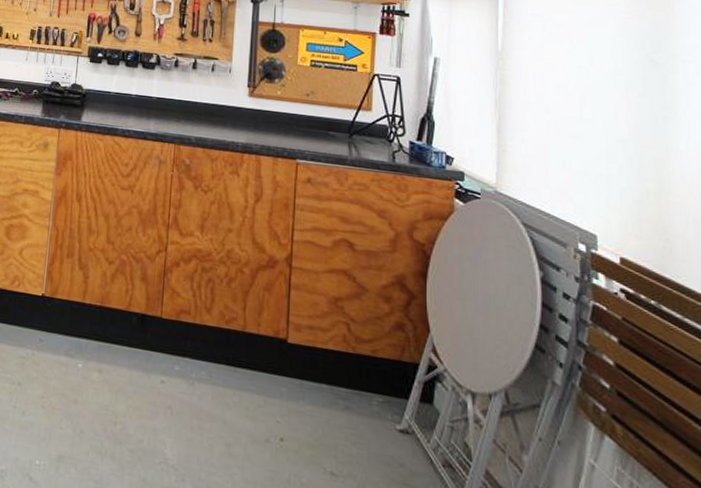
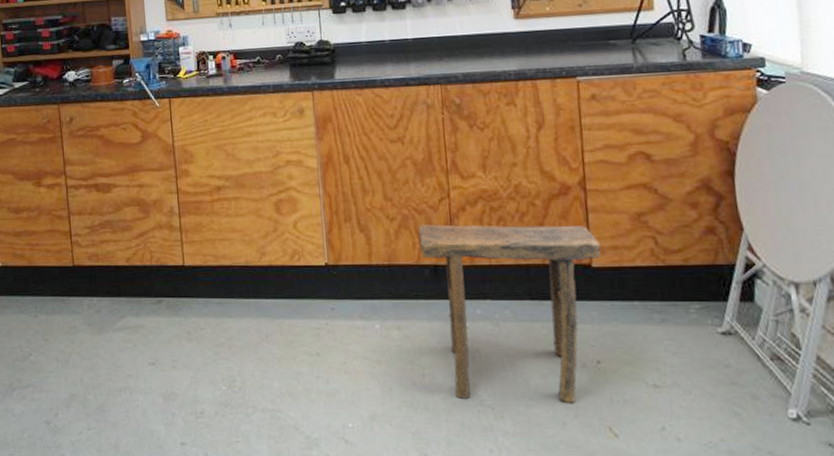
stool: none [131,272,297,477] -> present [417,224,601,403]

